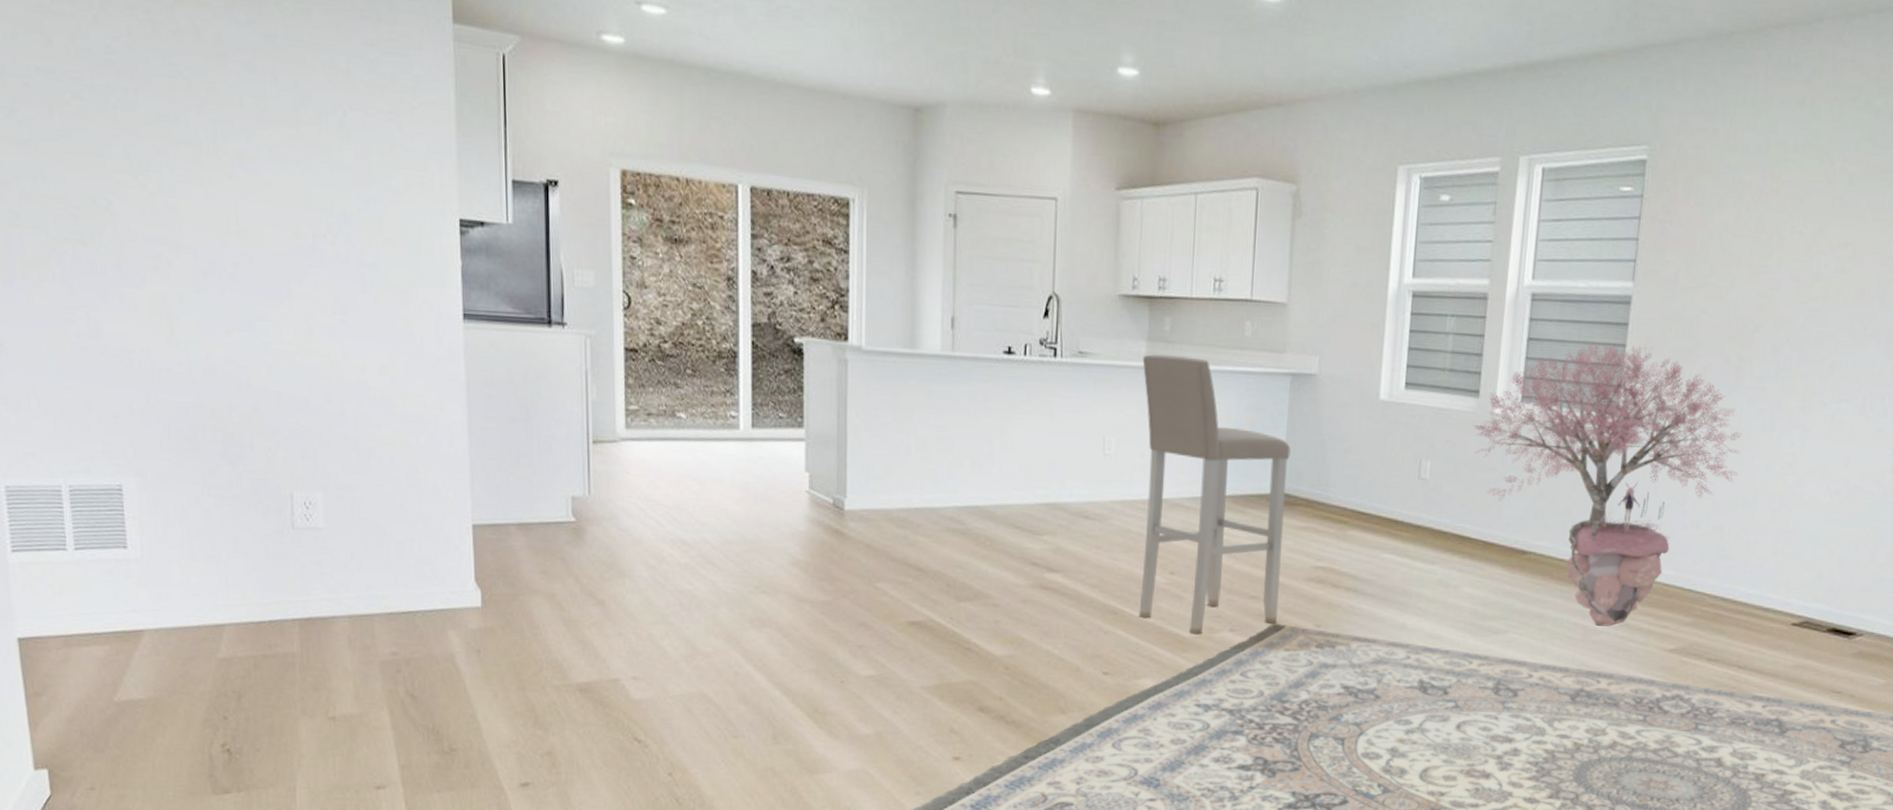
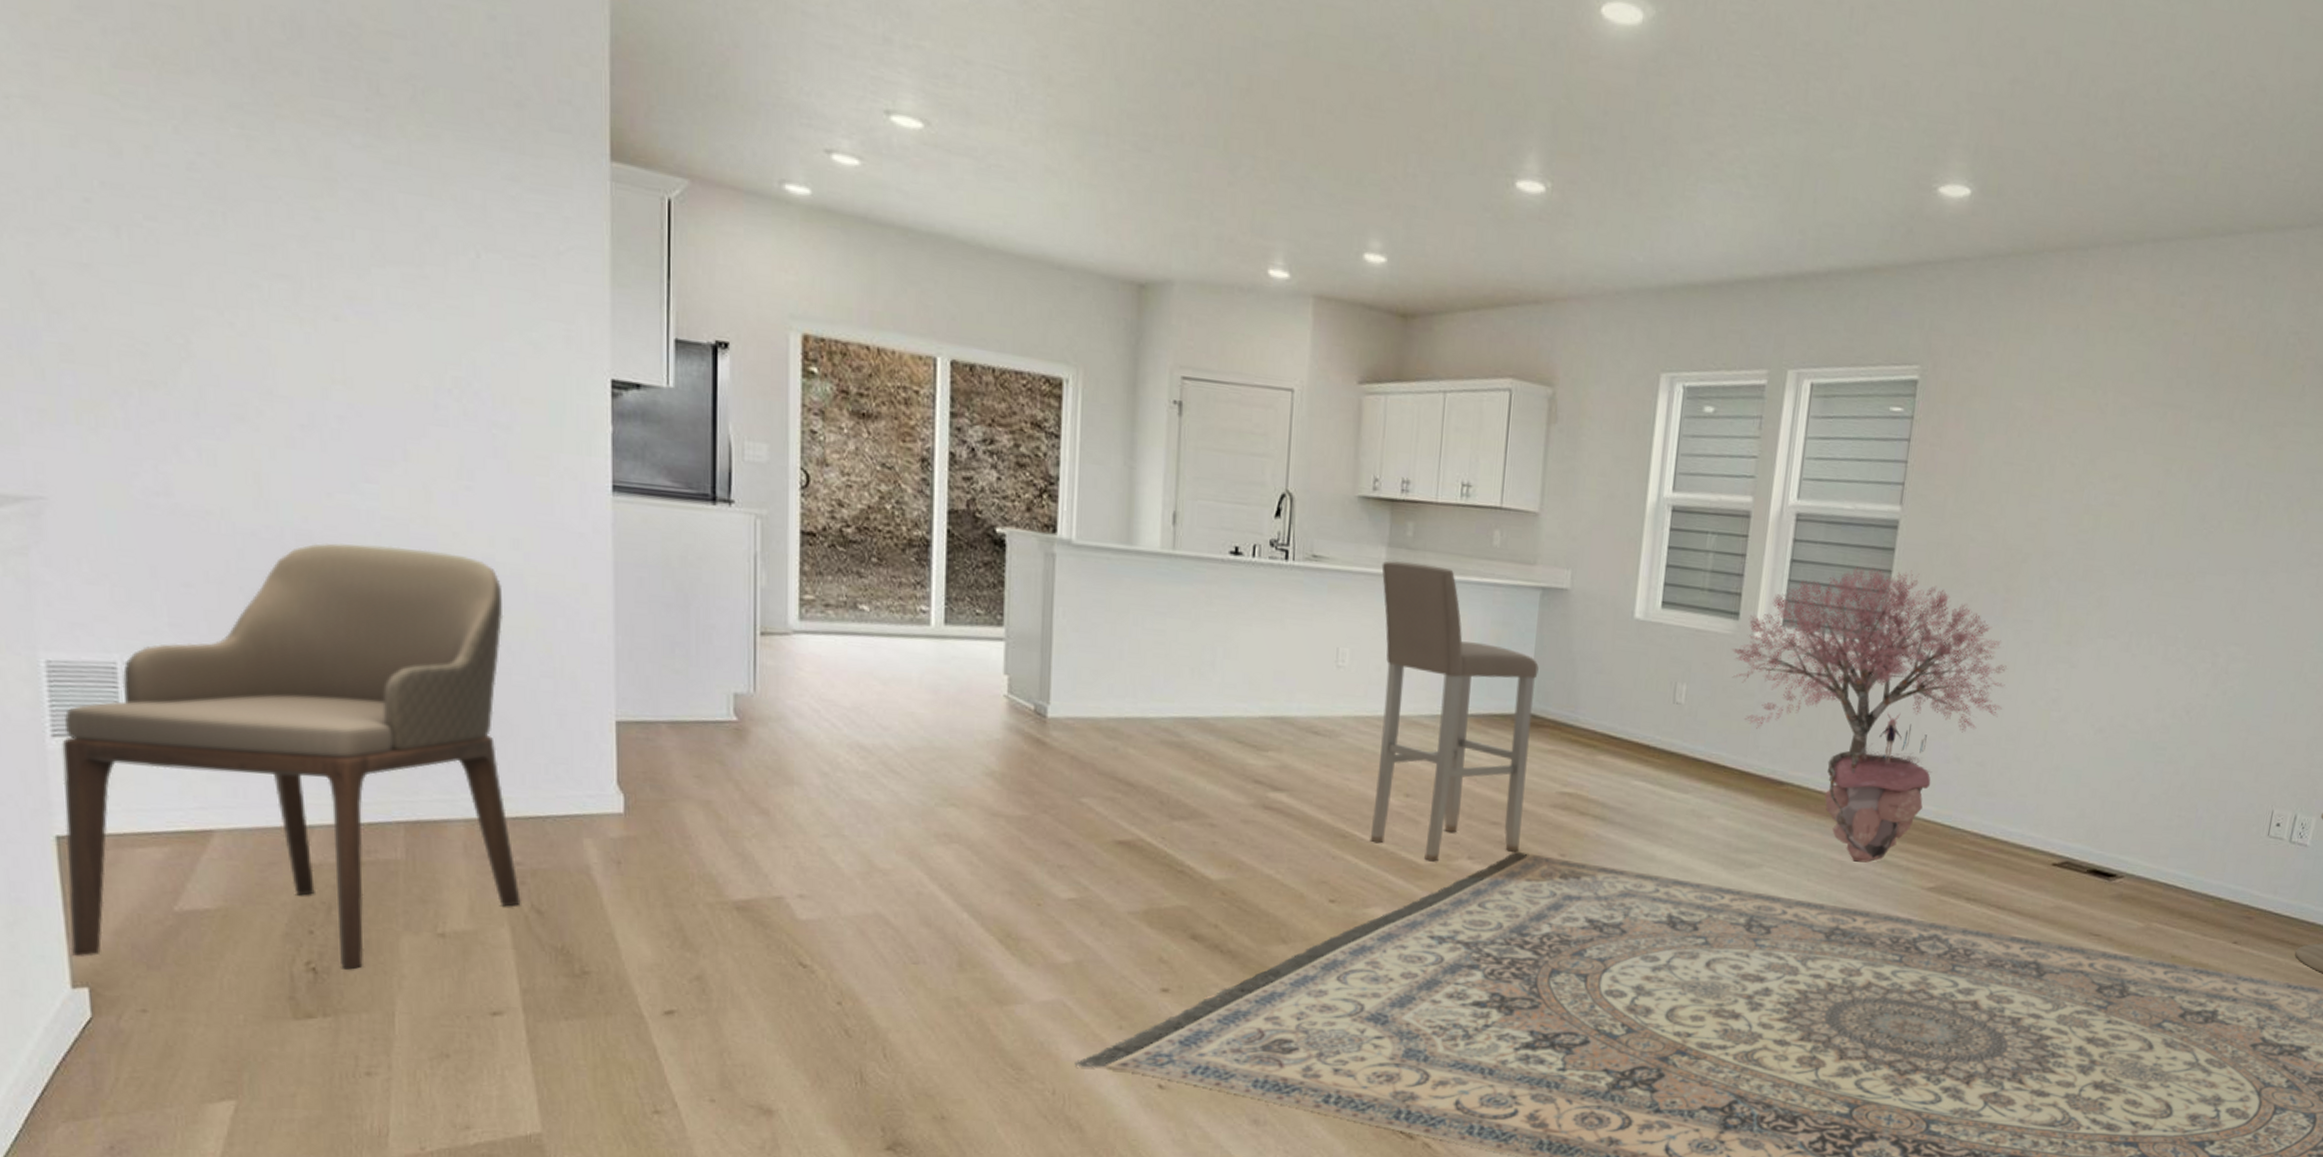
armchair: none [20,374,397,749] -> present [61,542,521,969]

